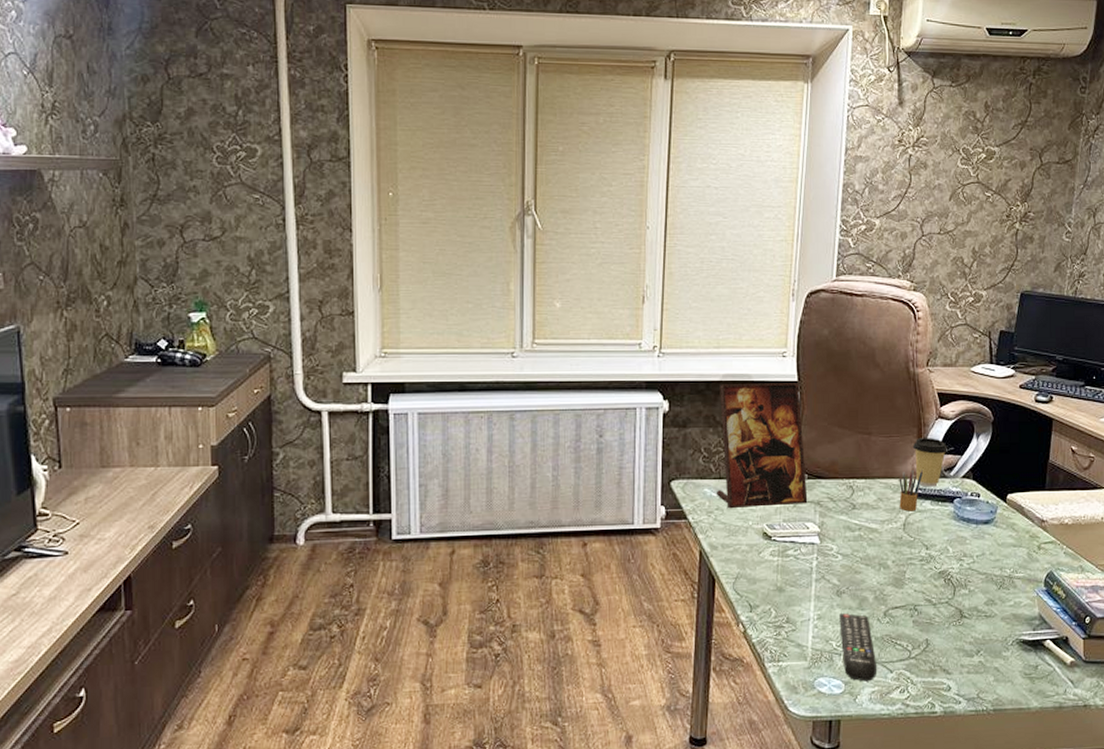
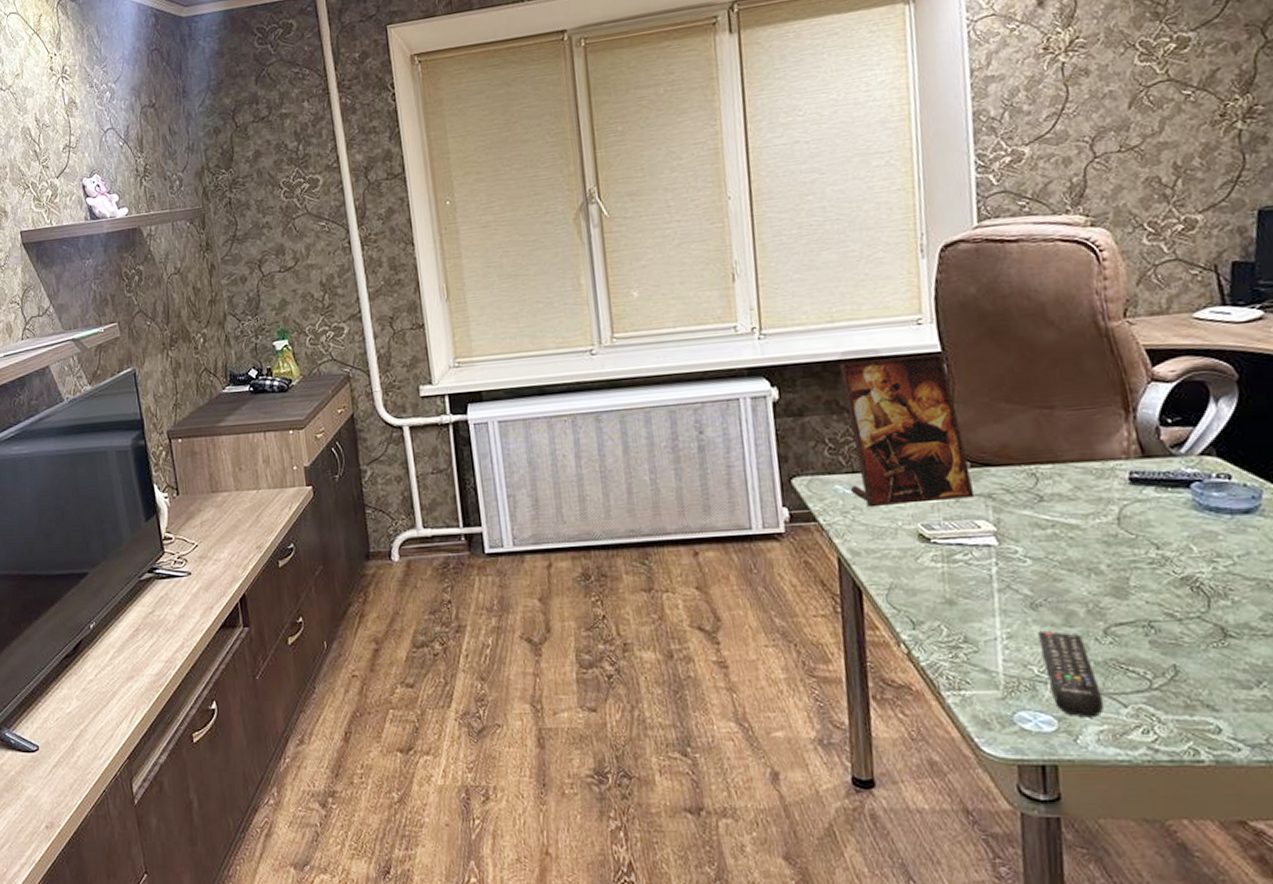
pencil box: present [899,467,923,512] -> none [1101,446,1138,502]
coffee cup: present [912,438,949,487] -> none [1116,406,1173,470]

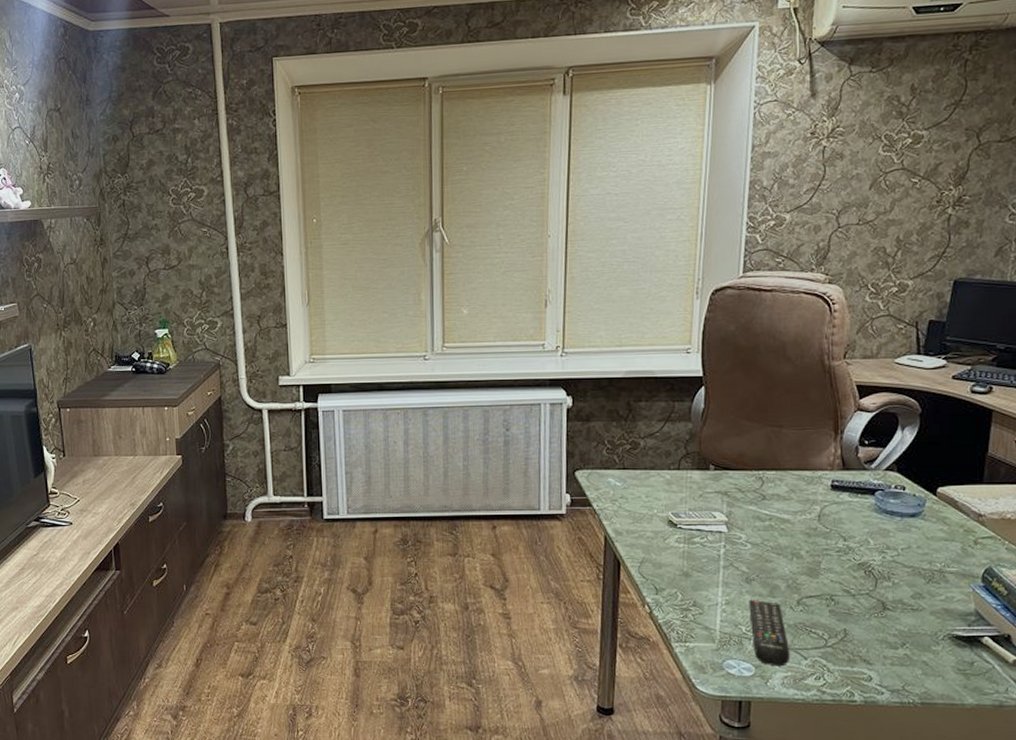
picture frame: present [839,353,975,508] -> none [620,377,715,498]

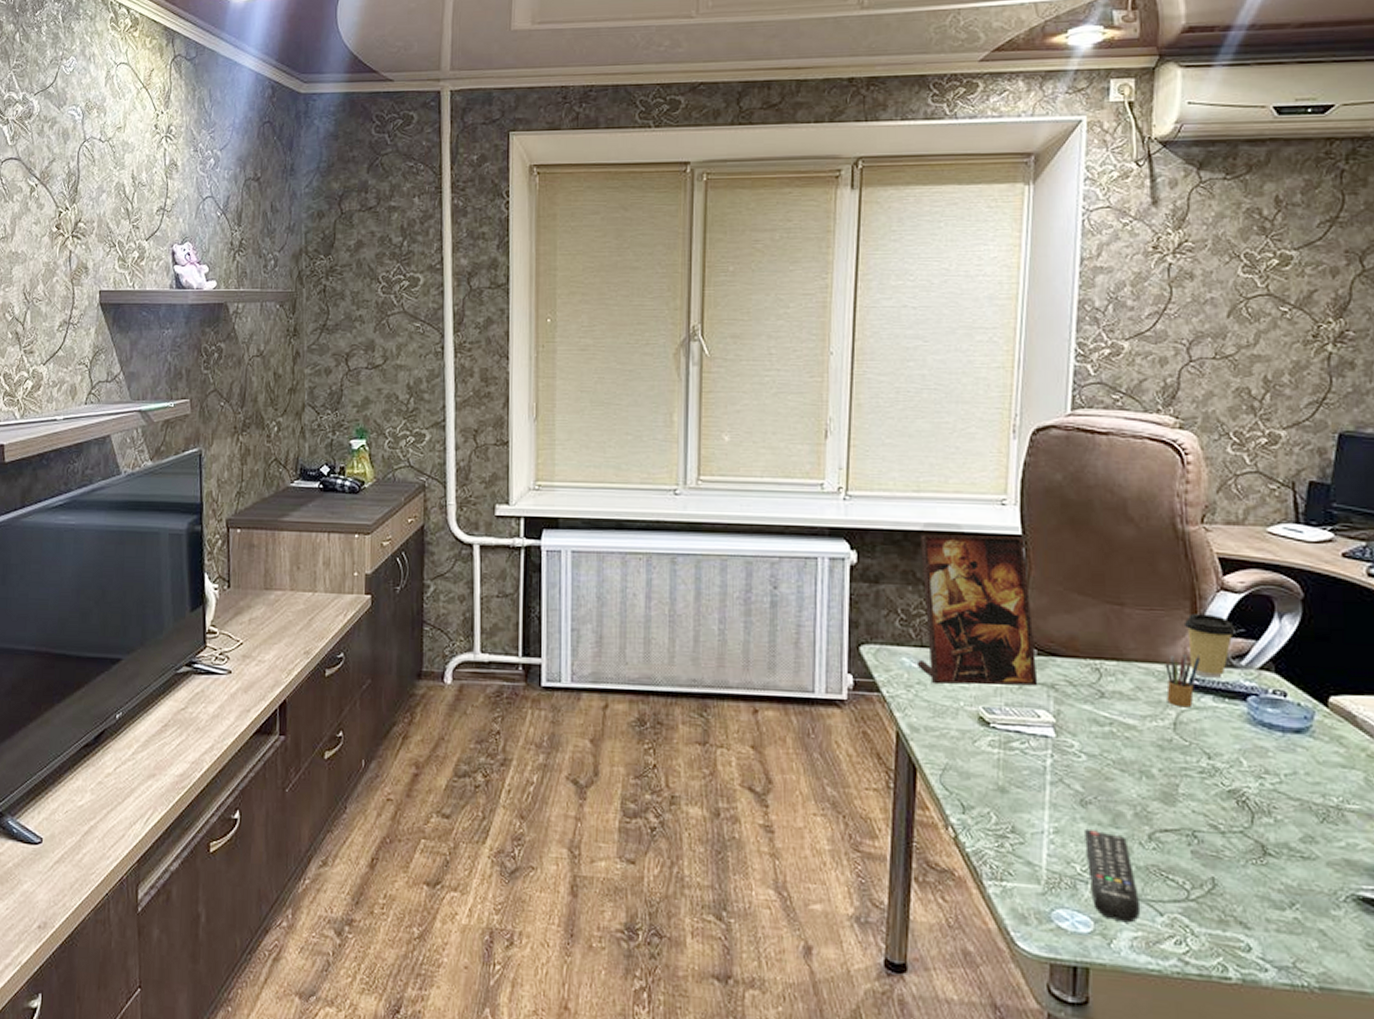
picture frame: none [620,377,715,498] -> present [916,534,1038,686]
pencil box: none [813,460,840,503] -> present [1165,651,1200,708]
coffee cup: none [828,430,869,479] -> present [1183,614,1237,678]

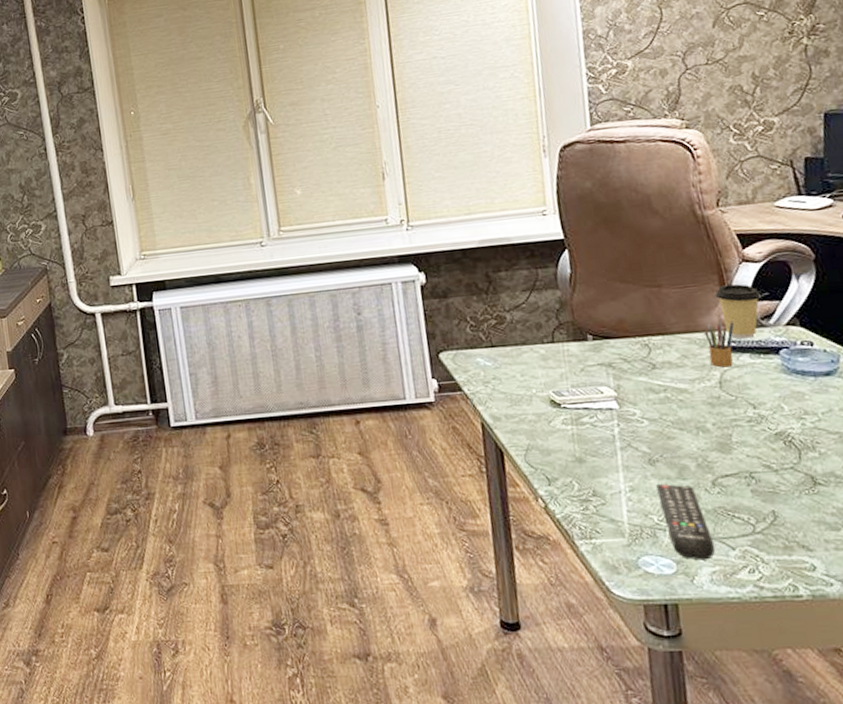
picture frame: present [916,534,1038,686] -> none [477,240,598,378]

